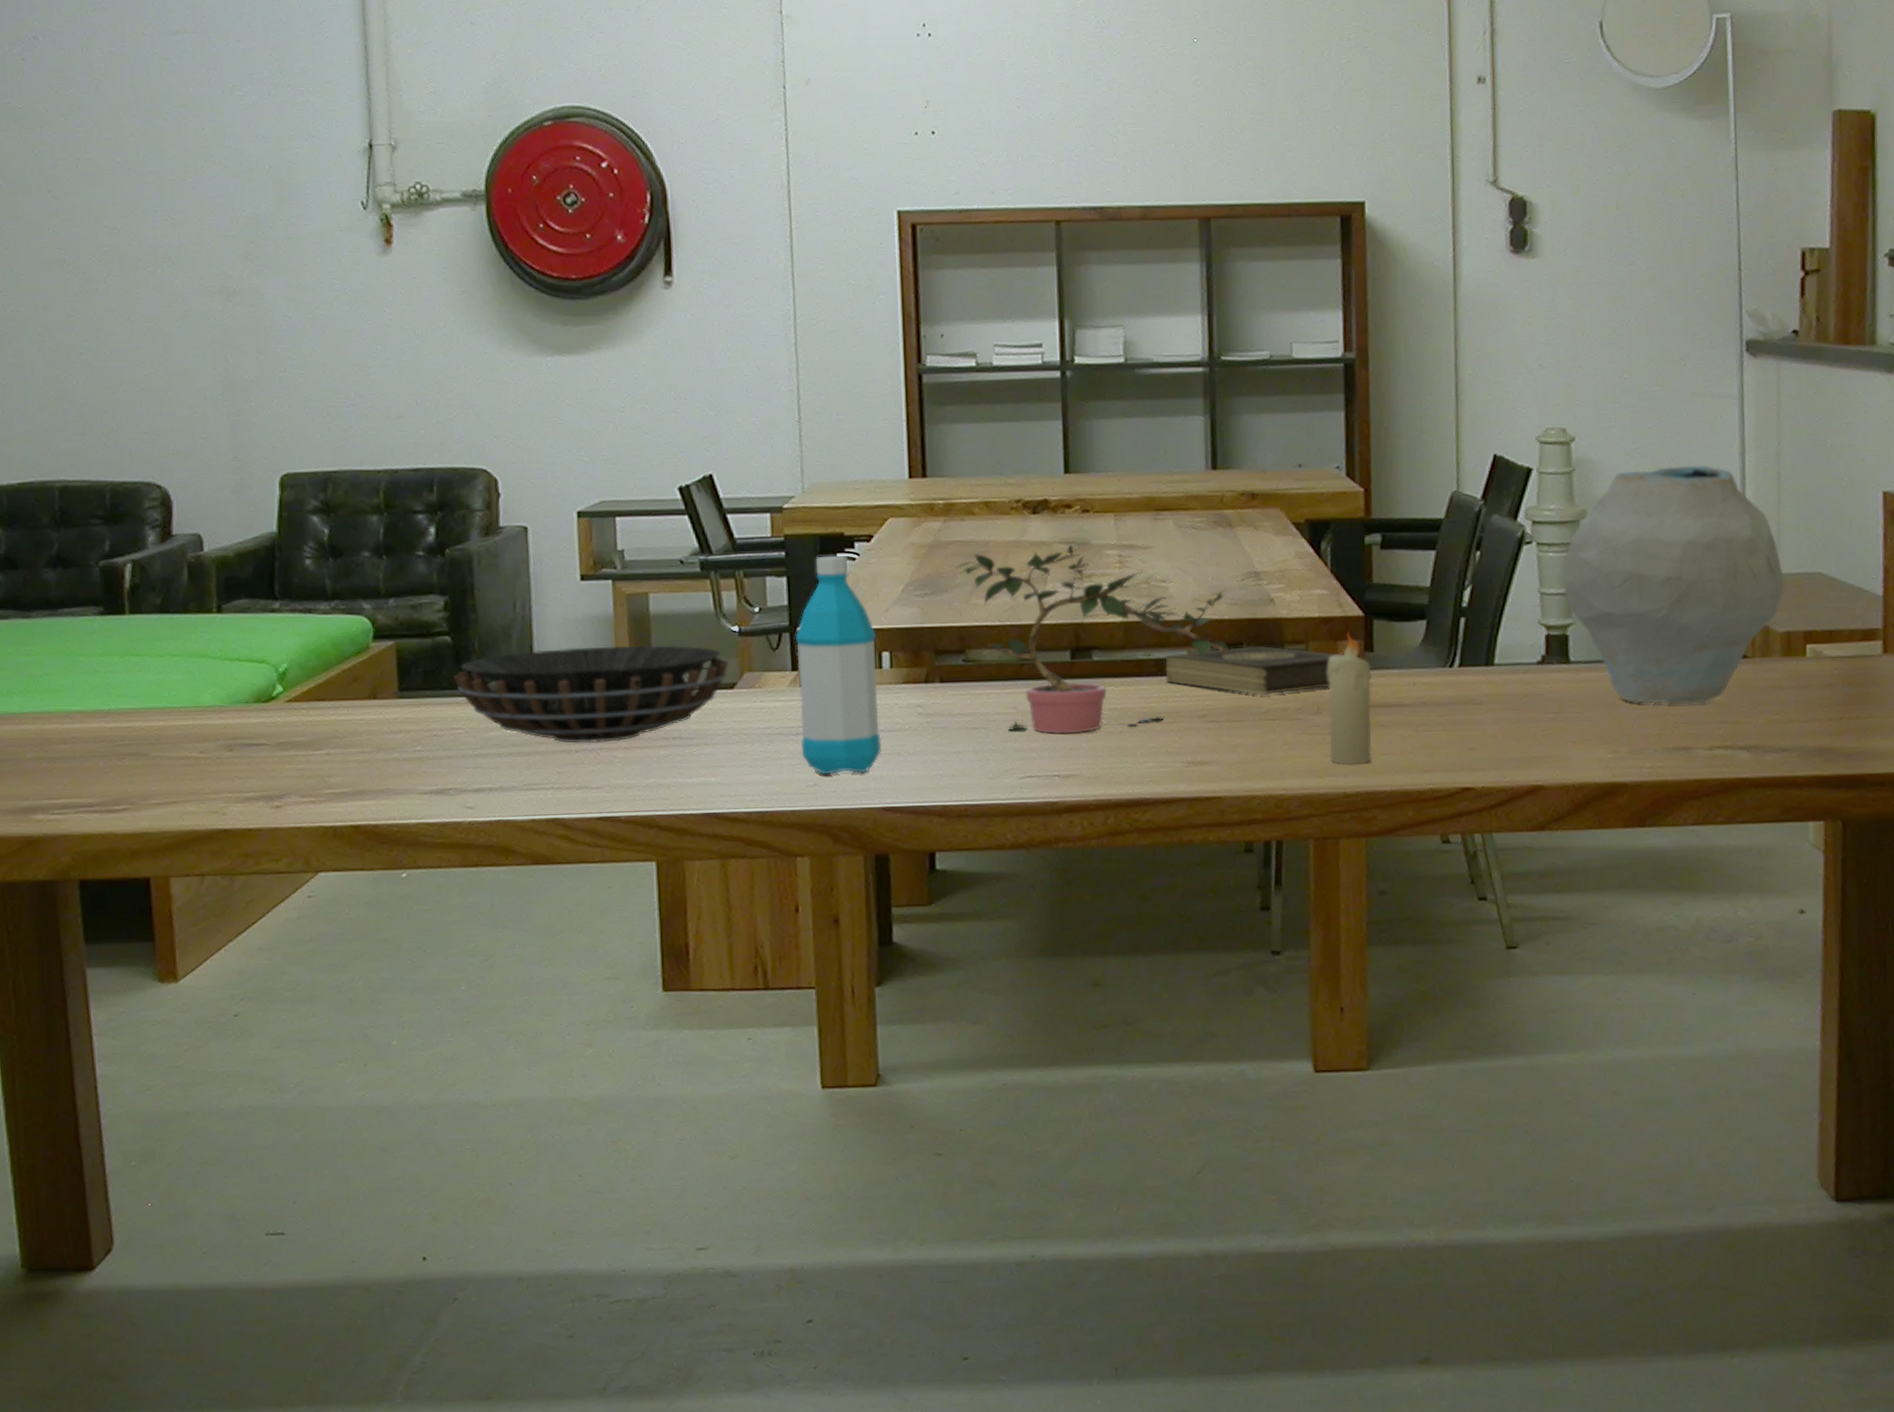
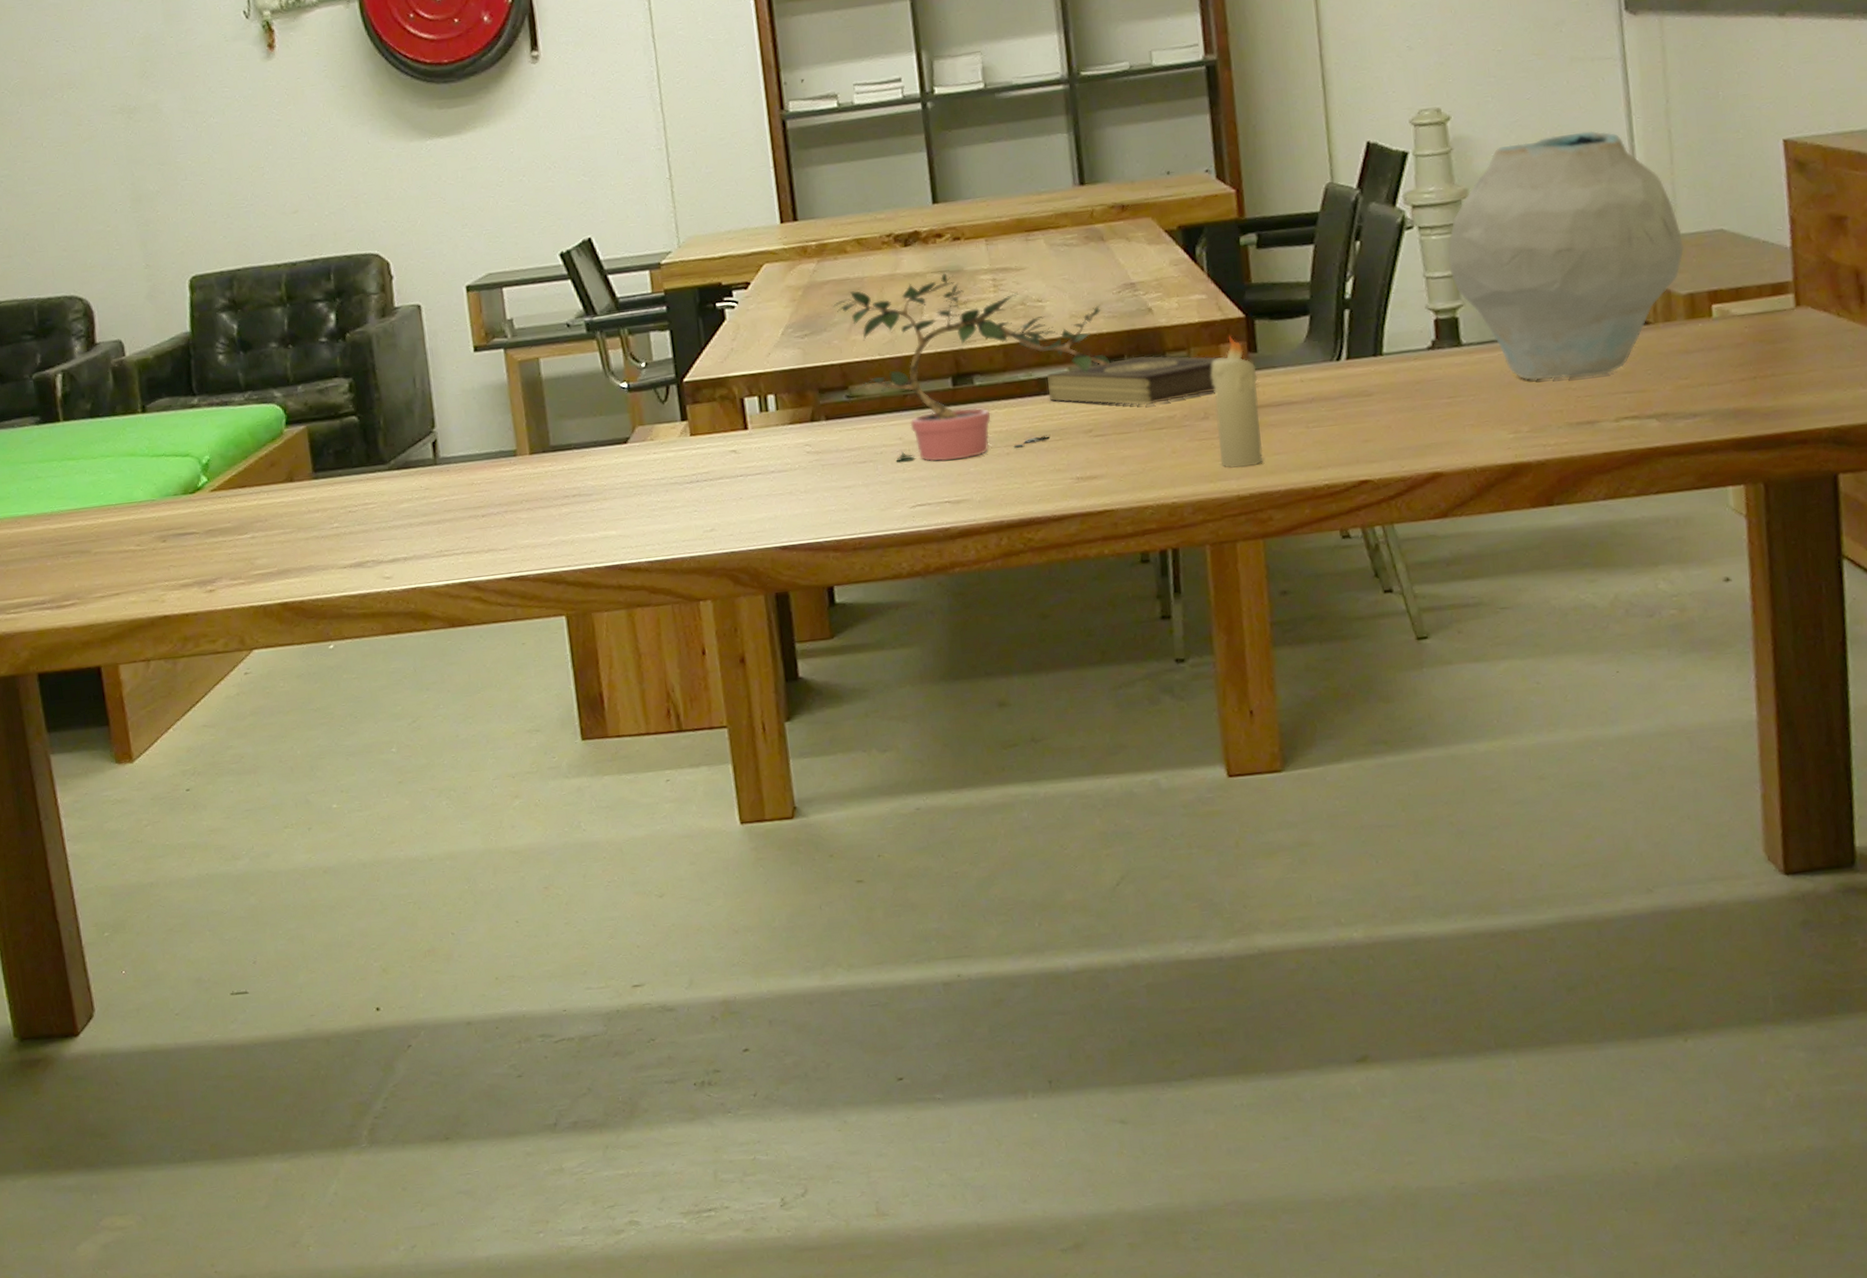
decorative bowl: present [453,645,729,744] -> none [362,405,621,509]
water bottle: present [795,555,881,775] -> none [682,304,774,520]

